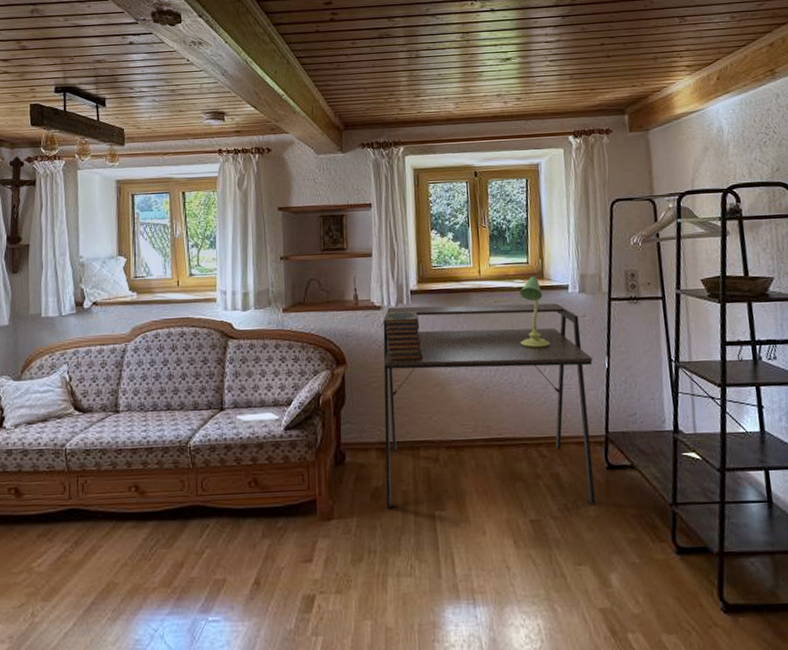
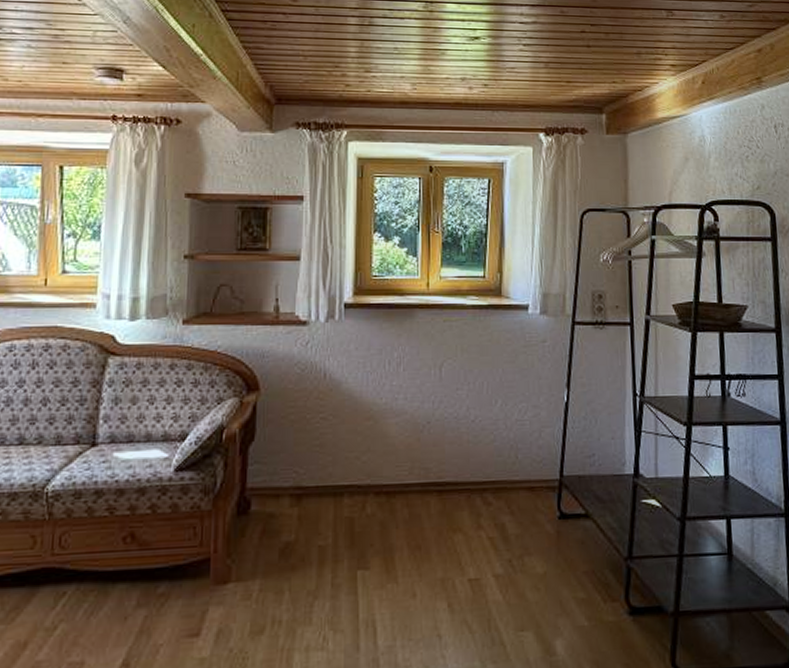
desk: present [383,303,596,508] -> none [298,322,550,568]
book stack: present [385,311,423,361] -> none [311,327,355,388]
table lamp: present [519,276,550,348] -> none [469,292,504,377]

